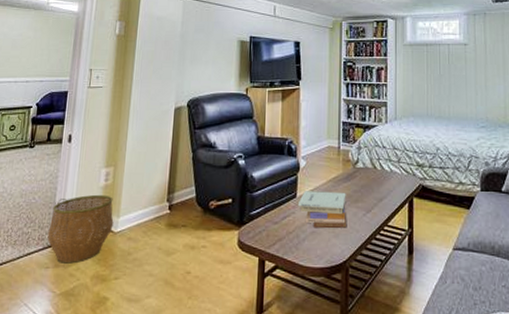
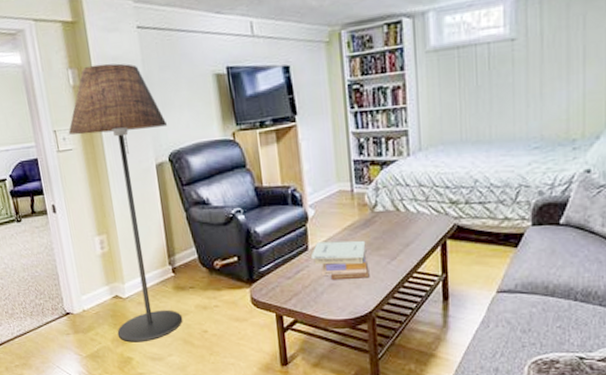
basket: present [47,194,114,264] -> none [57,263,121,330]
floor lamp: none [99,21,192,281] -> present [68,63,182,343]

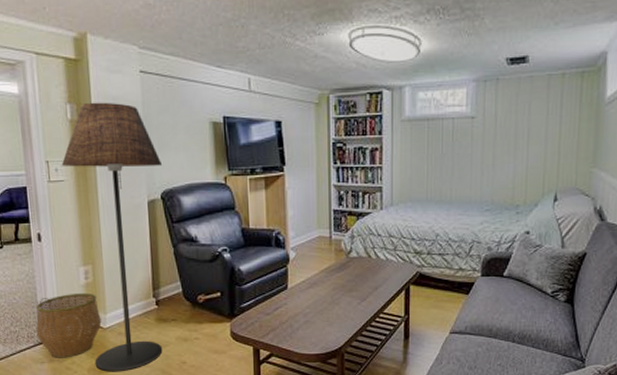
basket: none [57,263,121,330] -> present [36,293,102,358]
books: present [310,240,370,281] -> none [289,282,342,318]

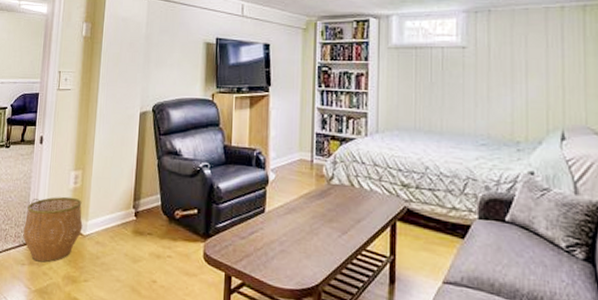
floor lamp: present [61,102,162,372] -> none [70,22,157,284]

